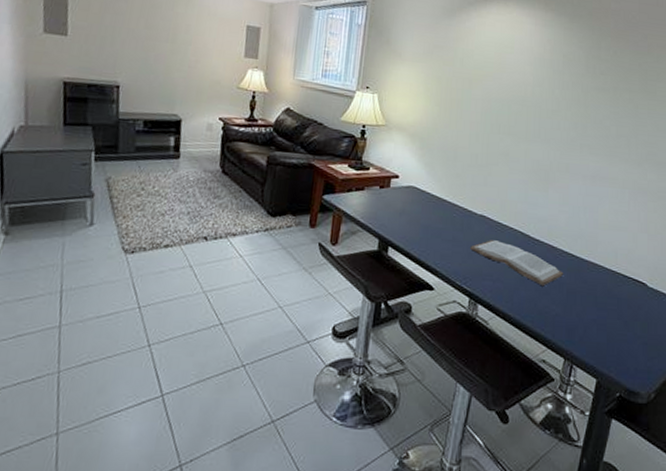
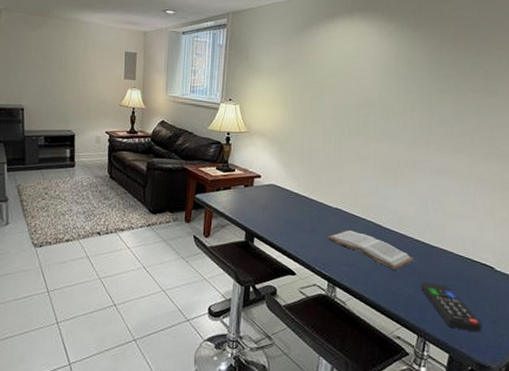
remote control: none [570,299,632,356] -> present [421,281,482,333]

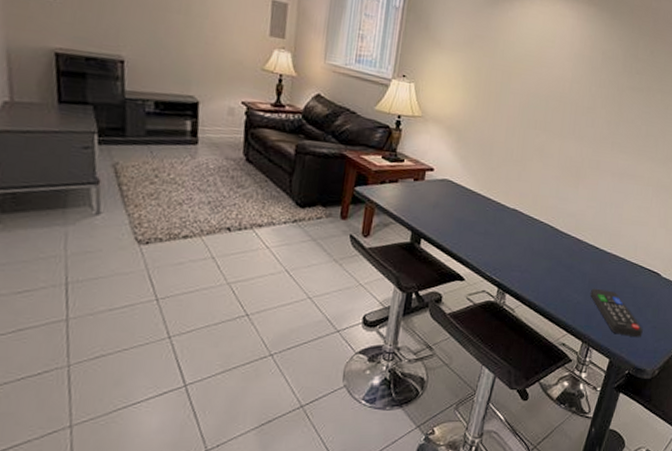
book: present [327,230,415,271] -> none [501,233,588,277]

